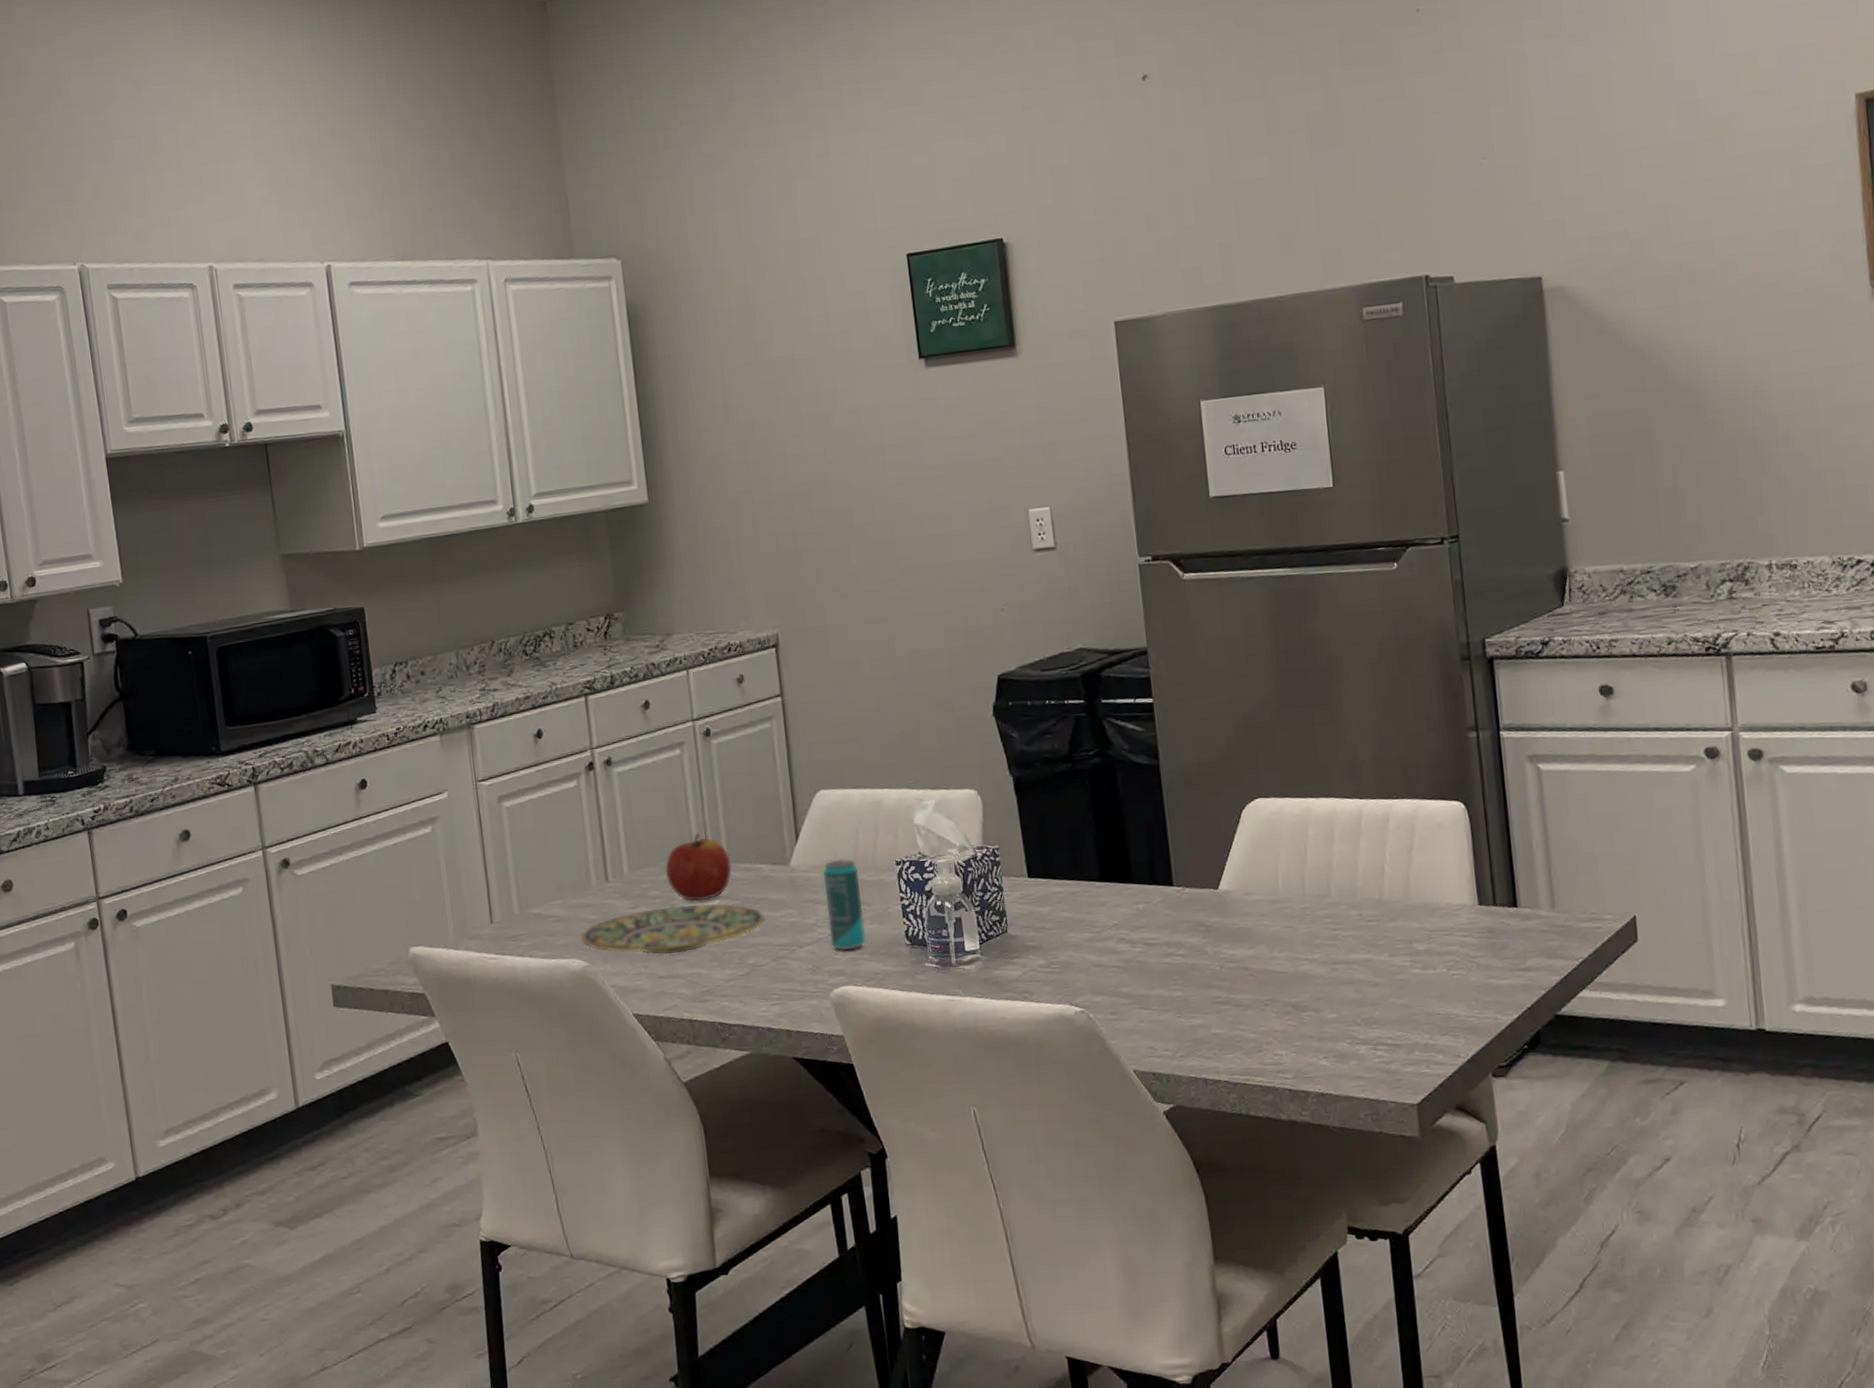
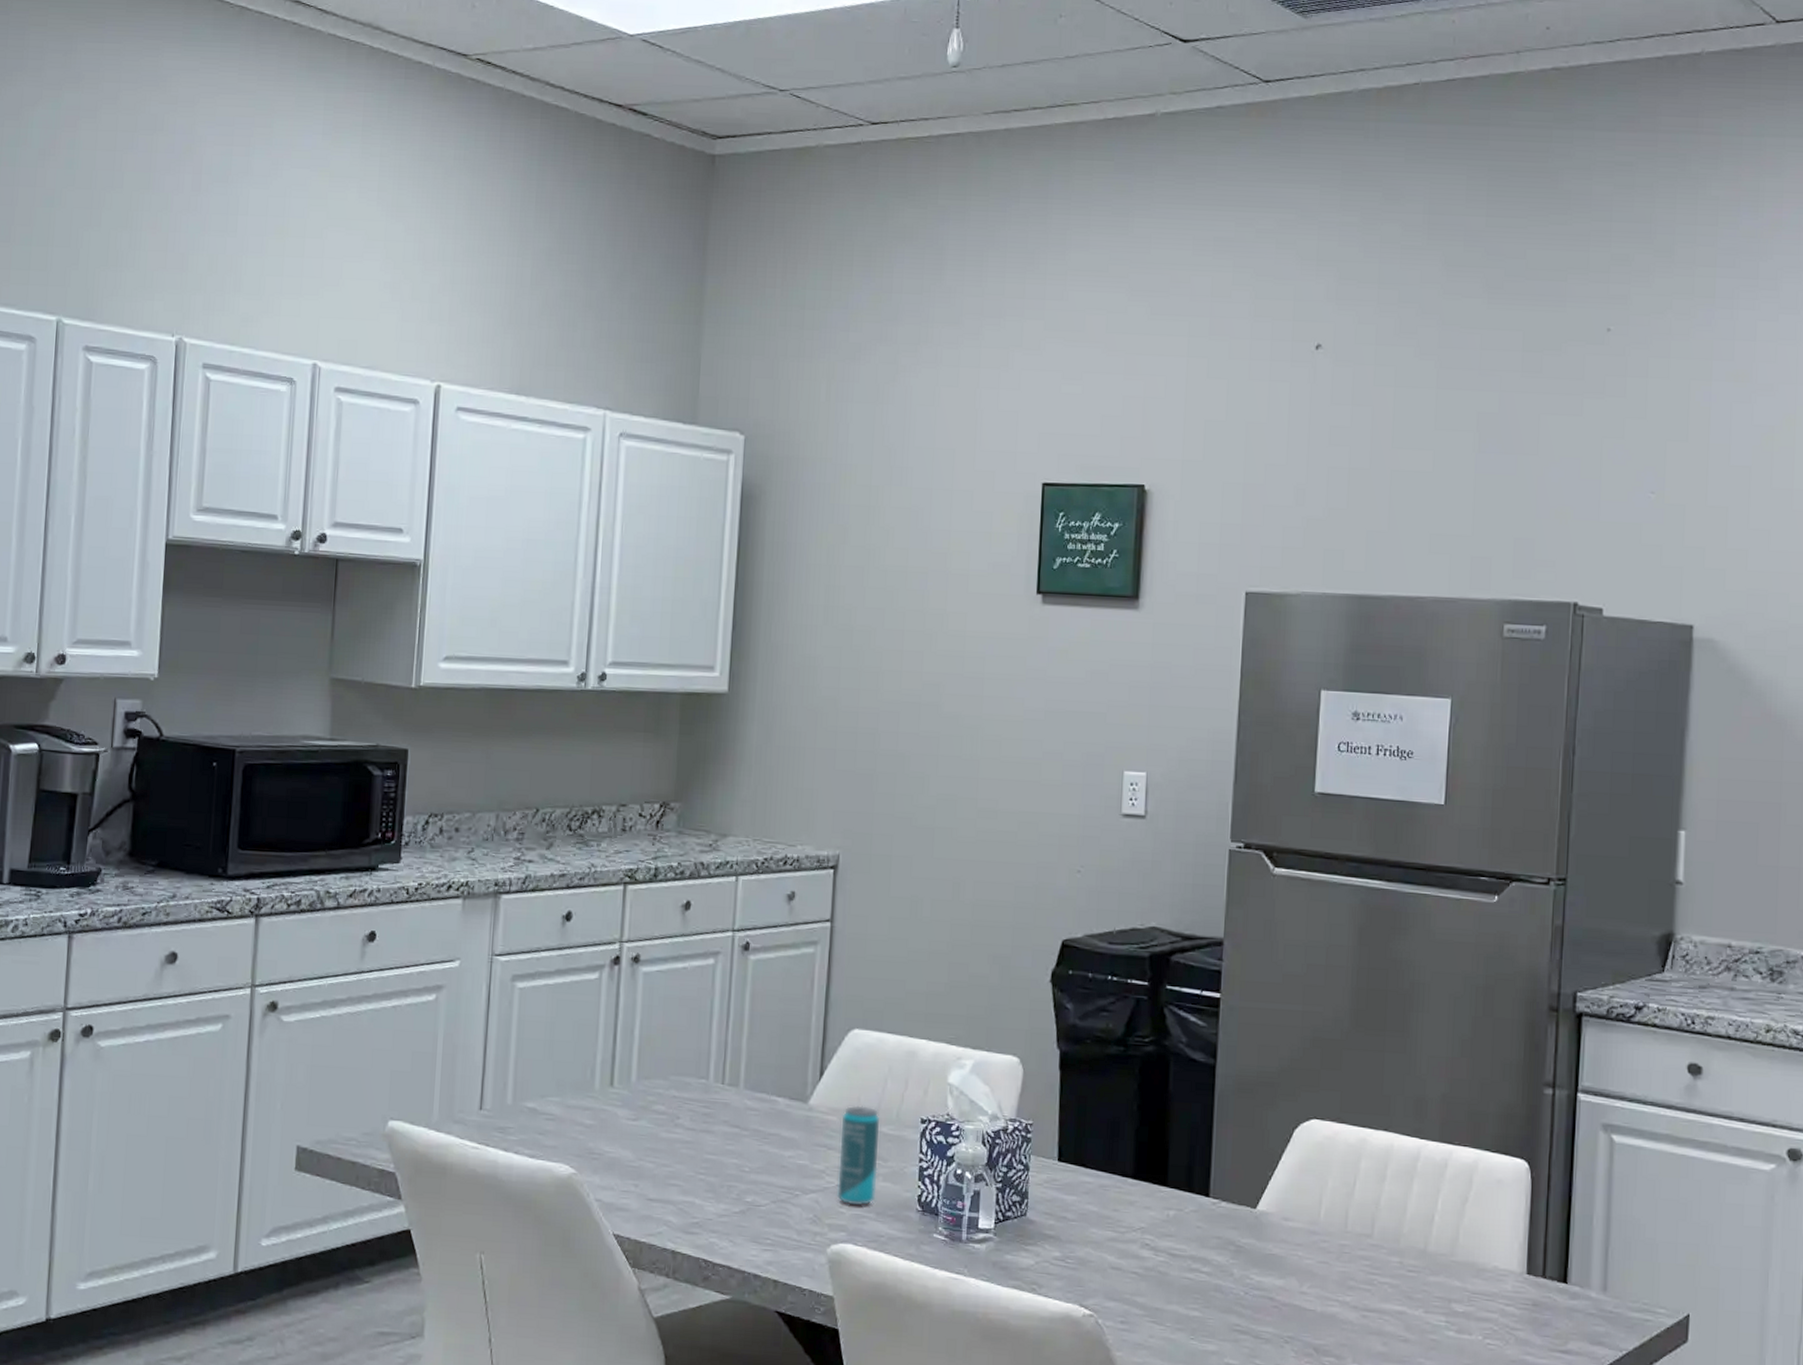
plate: present [580,903,765,955] -> none [572,1123,773,1178]
apple: present [664,833,732,902] -> none [675,1052,747,1126]

